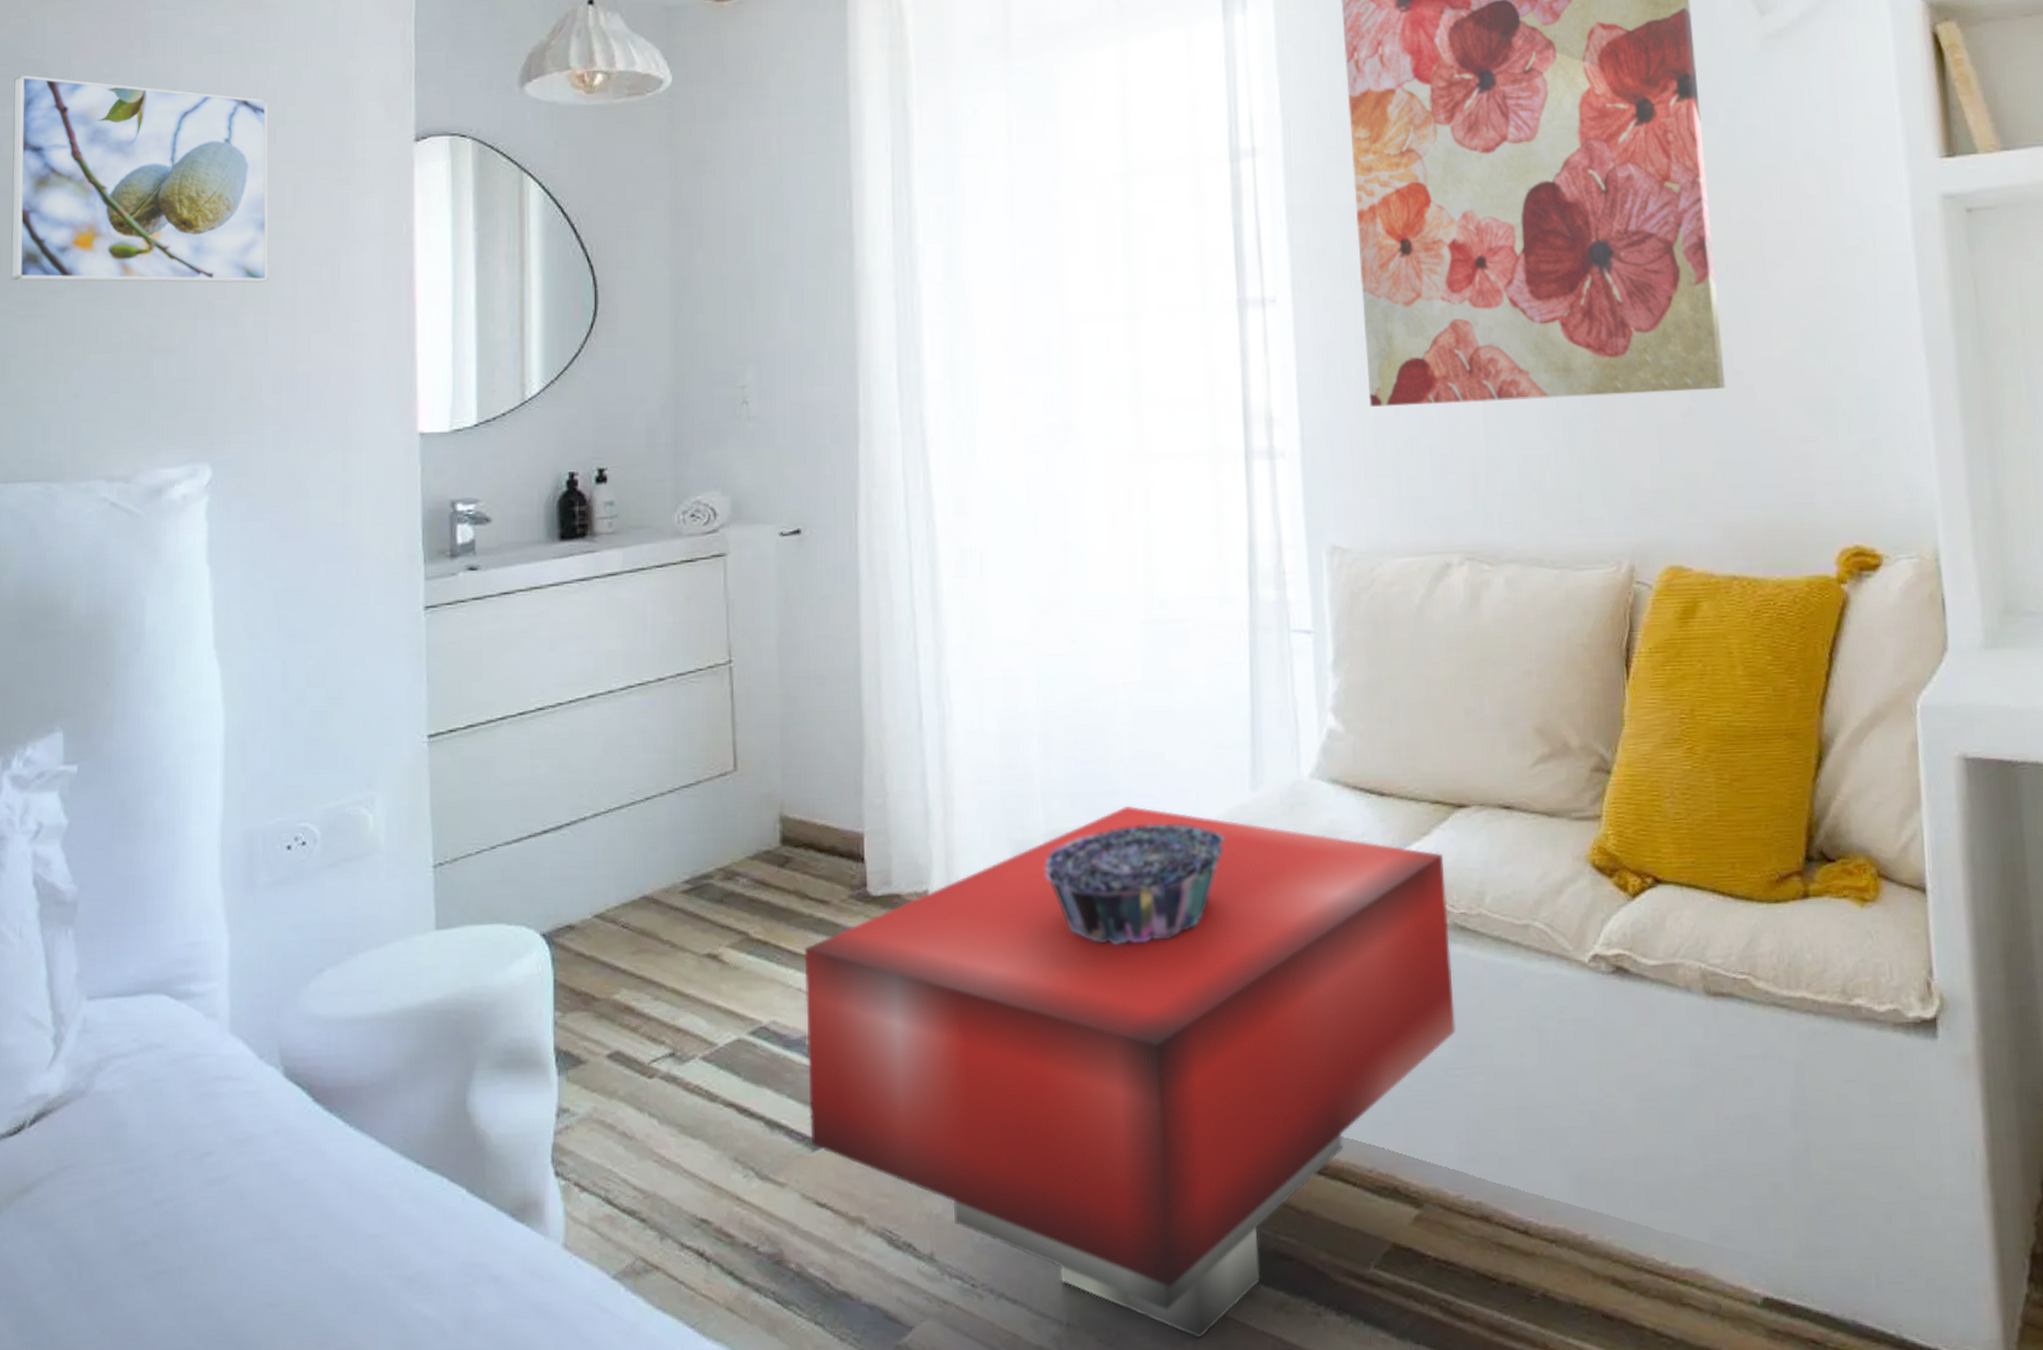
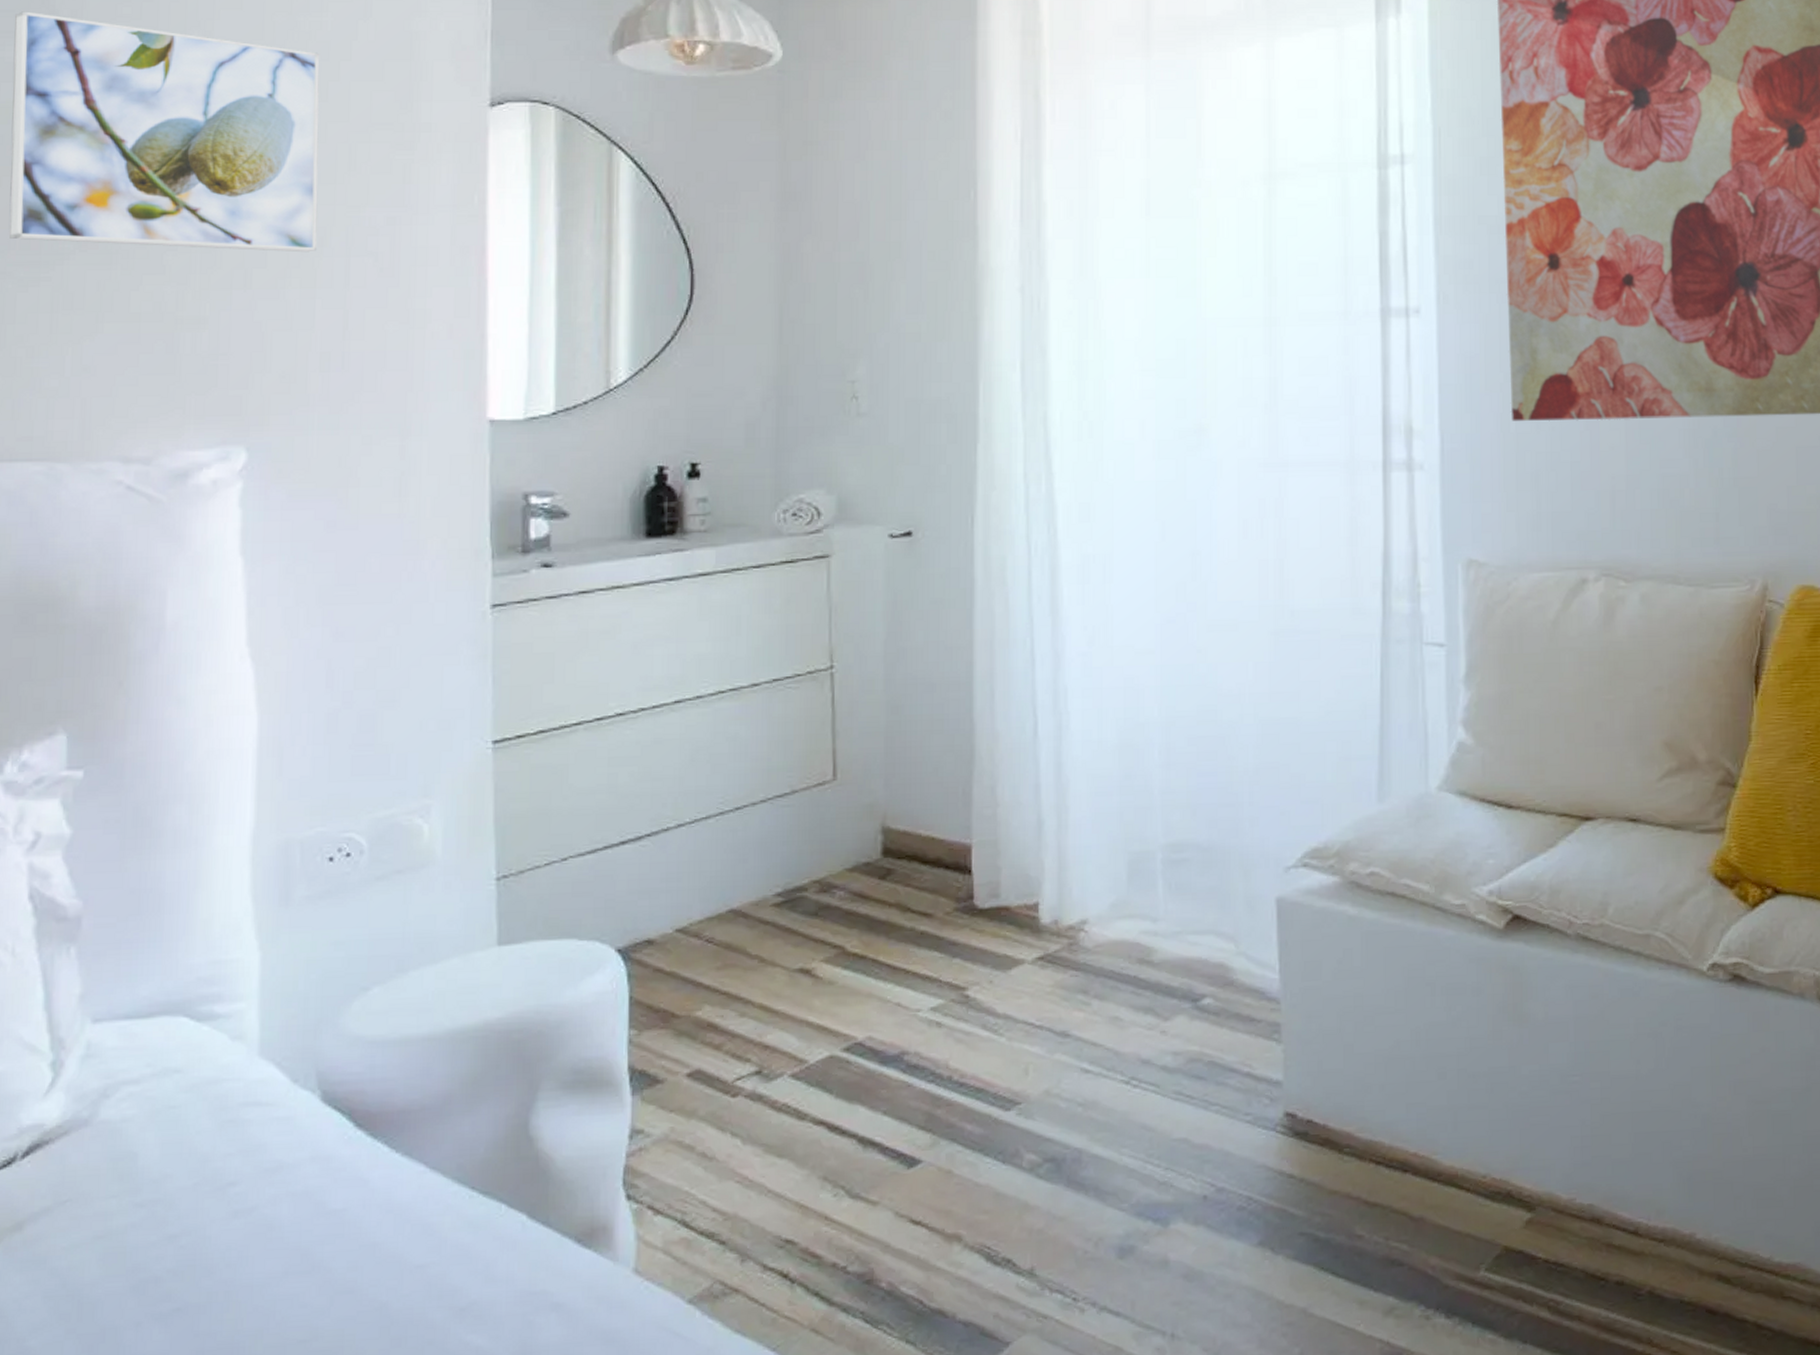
ottoman: present [804,805,1456,1339] -> none [904,817,1574,1345]
decorative bowl: present [1045,824,1225,946] -> none [1163,835,1350,958]

